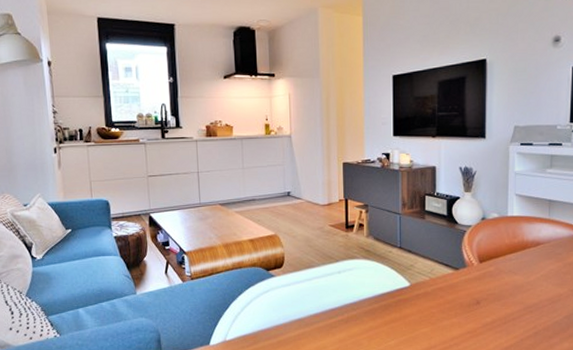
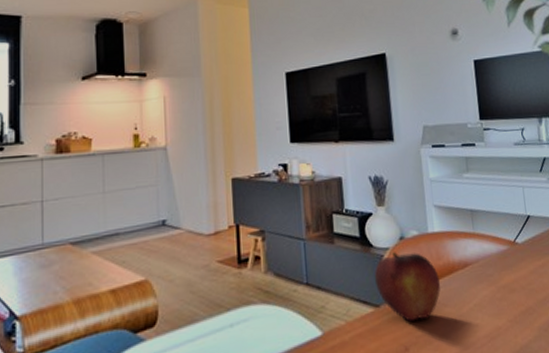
fruit: none [456,228,514,283] -> present [374,251,441,322]

